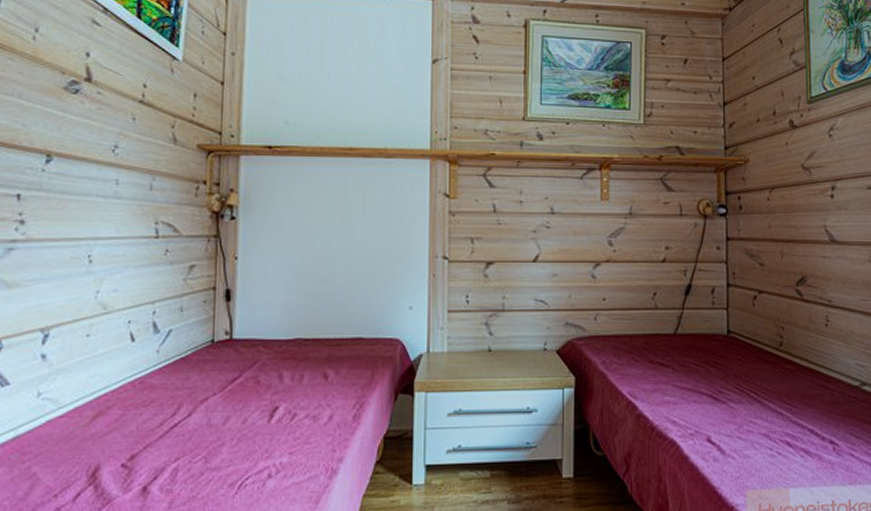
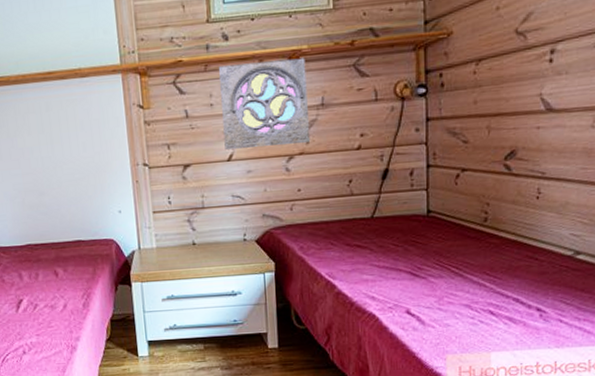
wall ornament: none [531,164,618,251] -> present [219,58,311,149]

